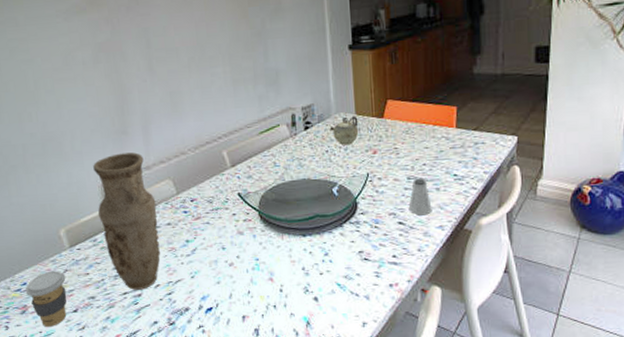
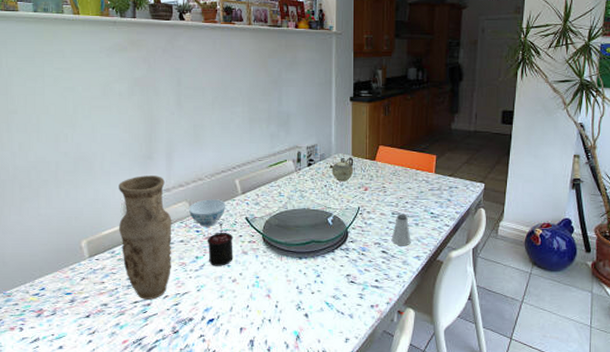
coffee cup: present [25,271,67,327] -> none [43,278,82,330]
bowl: none [172,174,215,207] -> present [188,199,226,227]
candle: none [196,202,228,250] -> present [207,224,233,266]

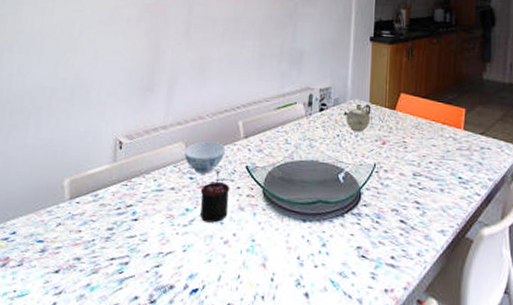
vase: present [119,175,172,300] -> none [105,109,165,258]
saltshaker: present [391,214,411,246] -> none [411,175,435,217]

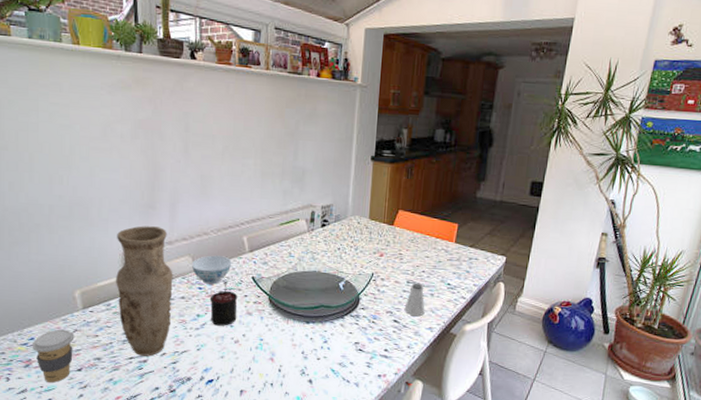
coffee cup: none [12,222,58,287] -> present [32,329,75,383]
vase: none [105,109,165,258] -> present [116,226,173,357]
teapot: present [343,103,371,132] -> none [344,219,371,246]
saltshaker: none [411,175,435,217] -> present [404,283,425,317]

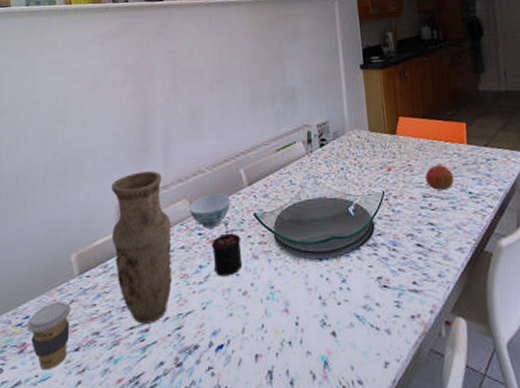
saltshaker: present [404,283,425,317] -> none [425,196,450,237]
apple: none [412,257,438,279] -> present [425,165,454,190]

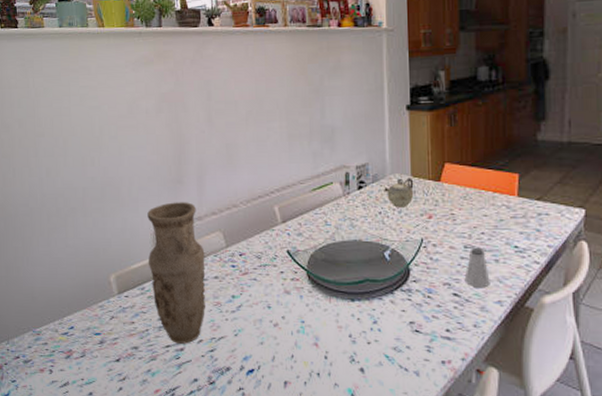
coffee cup: present [27,301,71,369] -> none [72,316,112,375]
bowl: present [188,194,231,228] -> none [222,229,265,261]
candle: present [211,223,243,276] -> none [244,257,274,308]
teapot: none [344,133,373,163] -> present [384,178,414,208]
apple: present [425,165,454,190] -> none [469,216,500,242]
saltshaker: none [425,196,450,237] -> present [464,247,490,288]

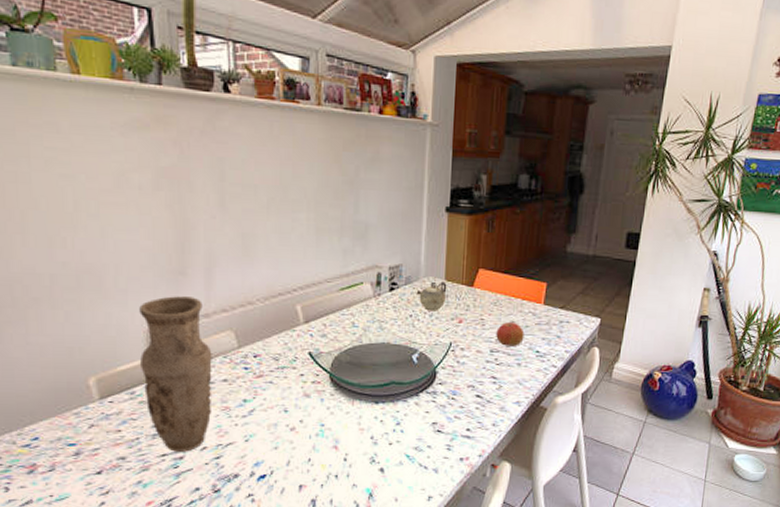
saltshaker: present [464,247,490,288] -> none [488,351,512,390]
apple: none [469,216,500,242] -> present [496,322,525,346]

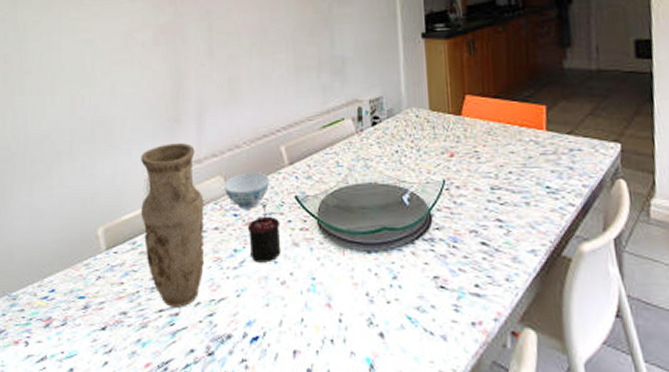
bowl: none [234,328,284,363] -> present [223,172,270,209]
candle: none [258,359,292,412] -> present [247,205,281,263]
teapot: present [416,281,447,311] -> none [400,112,434,145]
apple: present [496,322,525,346] -> none [494,154,529,182]

